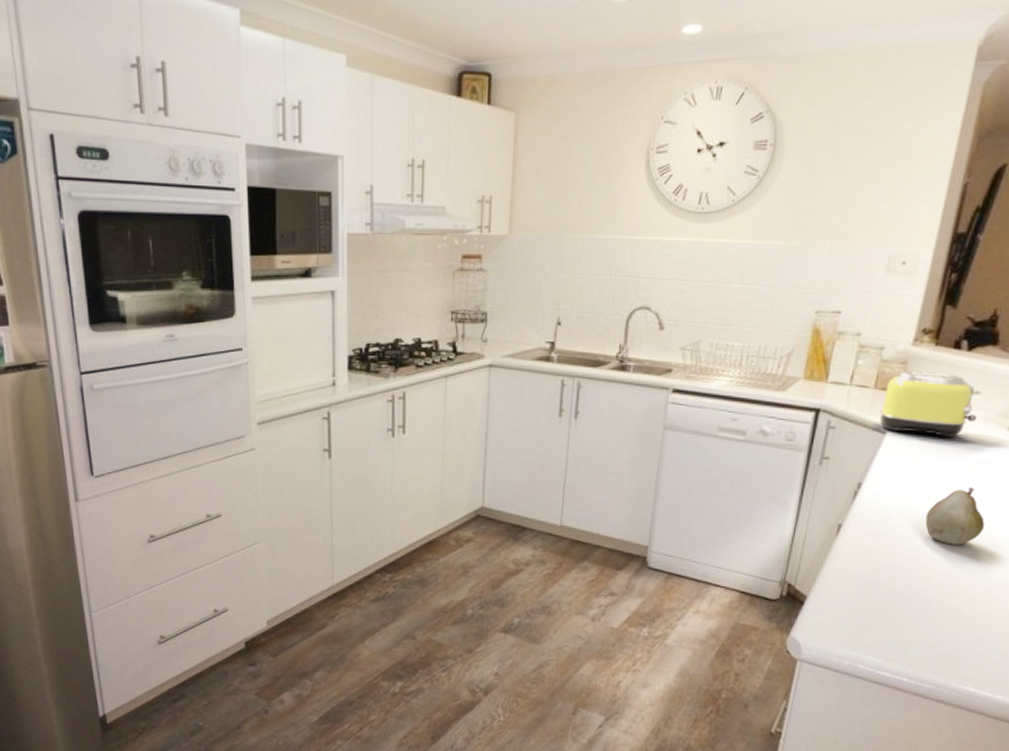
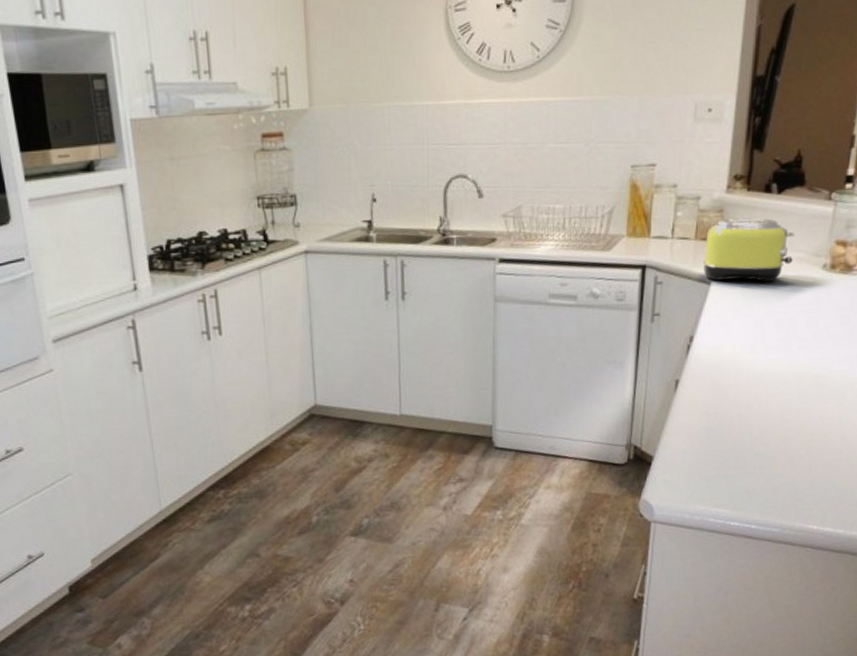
fruit: present [925,487,985,545] -> none [756,329,811,388]

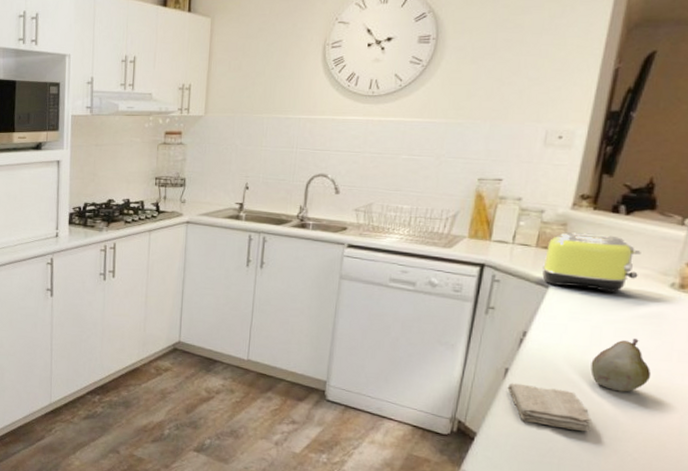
washcloth: none [679,394,760,437] -> present [507,383,591,432]
fruit: none [756,329,811,388] -> present [590,339,652,392]

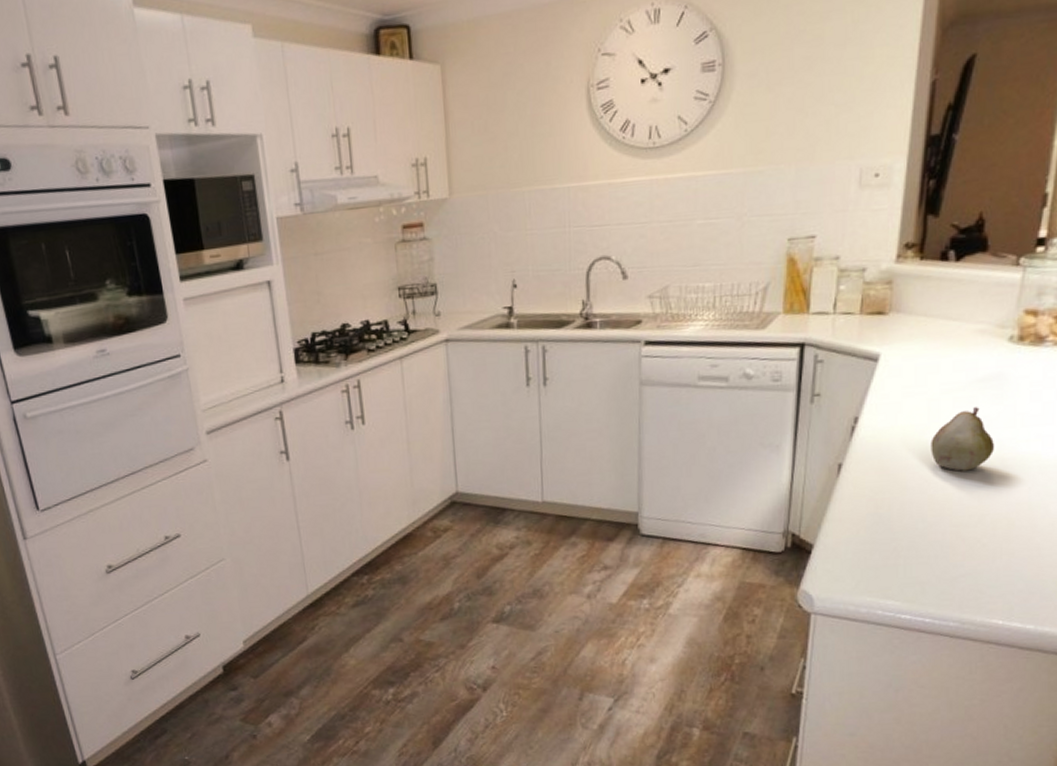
washcloth: present [507,383,591,432] -> none [842,478,935,524]
toaster: present [542,232,641,294] -> none [870,288,975,359]

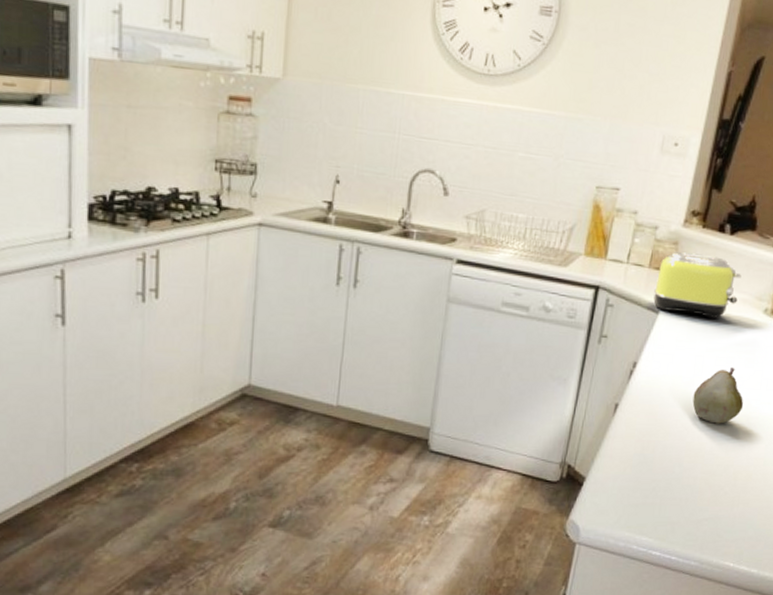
toaster: none [870,288,975,359] -> present [653,252,742,320]

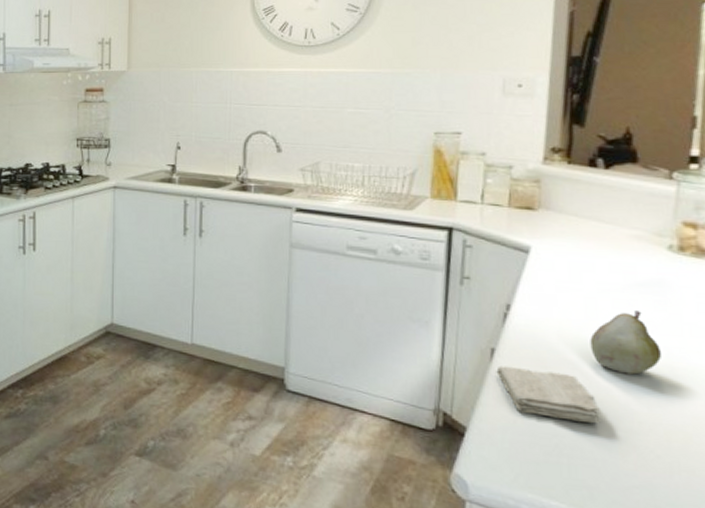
washcloth: none [616,420,691,468] -> present [496,365,601,424]
toaster: present [653,252,742,320] -> none [519,190,629,258]

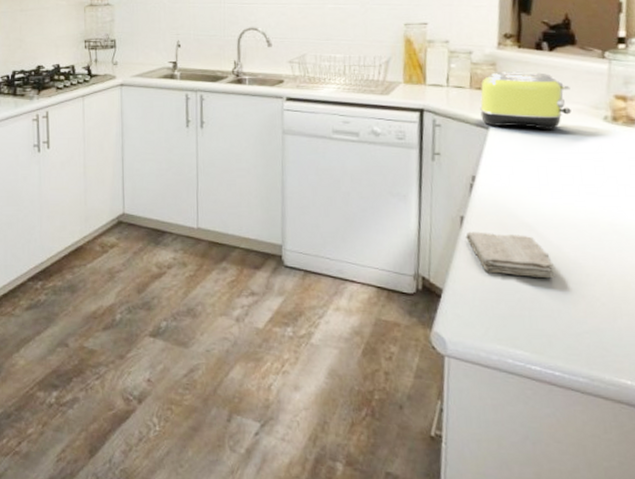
toaster: none [519,190,629,258] -> present [480,71,572,131]
fruit: present [590,311,662,375] -> none [543,176,603,232]

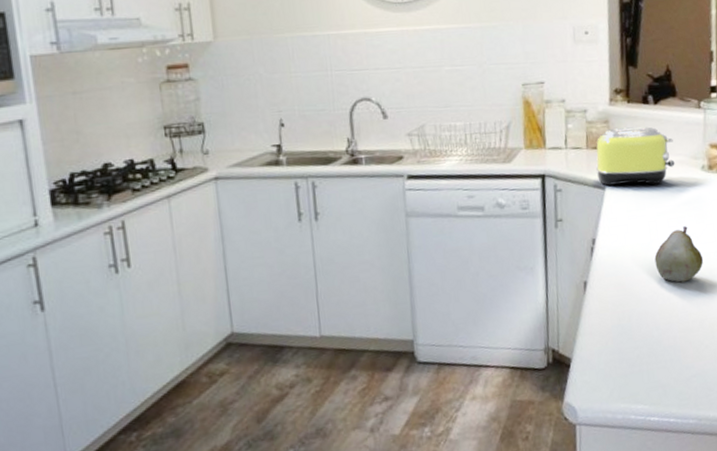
washcloth: present [466,231,555,279] -> none [589,291,667,335]
fruit: none [543,176,603,232] -> present [654,226,704,283]

